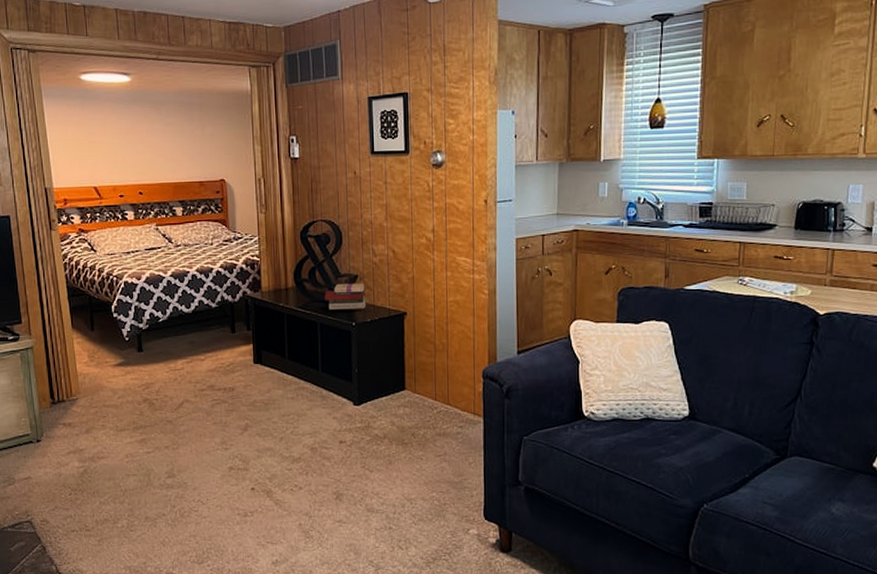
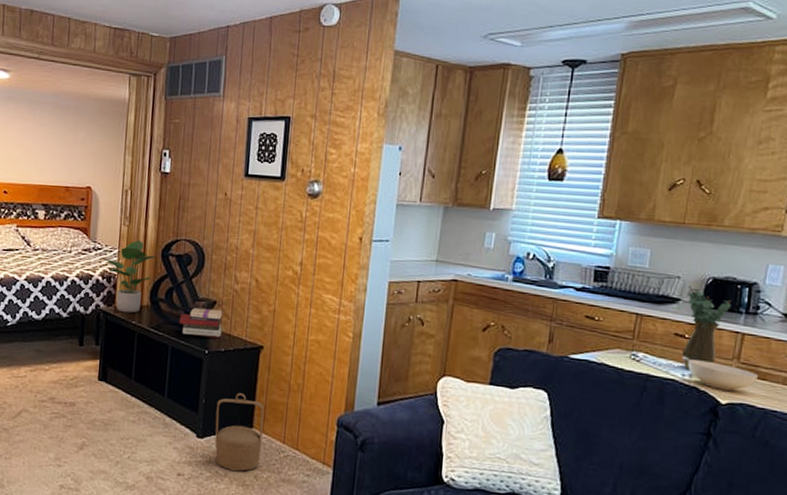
potted plant: none [244,225,297,297] -> present [102,240,157,314]
decorative basket: none [369,359,416,432] -> present [215,393,265,472]
vase: none [782,212,821,287] -> present [682,286,732,369]
bowl: none [788,277,850,302] -> present [688,359,759,391]

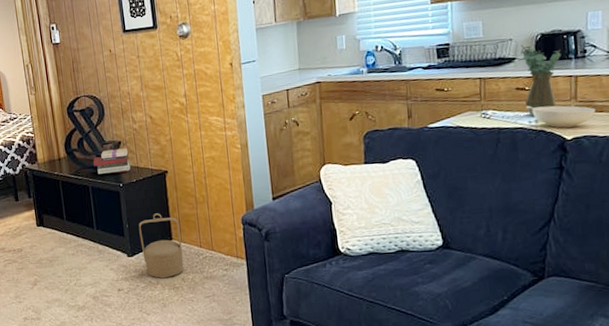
potted plant: present [102,240,157,314] -> none [19,104,64,167]

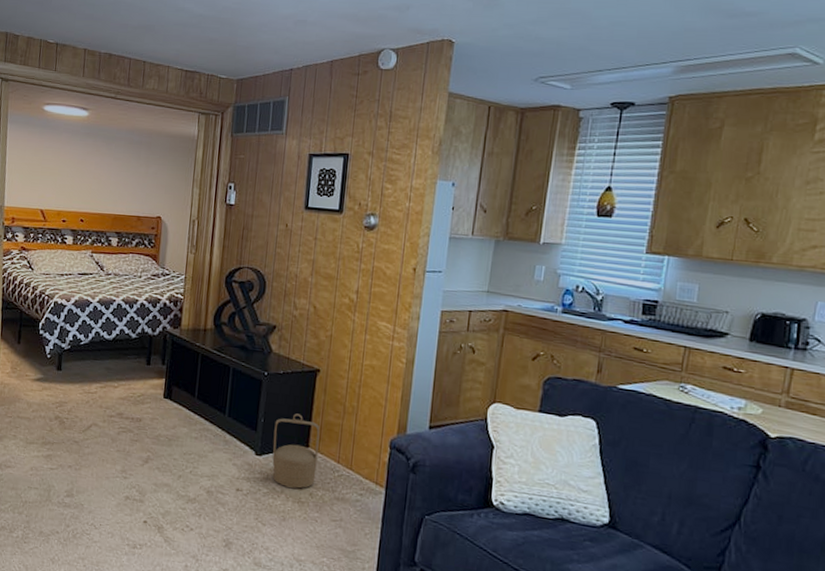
books: present [93,148,131,174] -> none [240,331,282,361]
vase: present [520,45,561,116] -> none [731,321,781,402]
bowl: present [532,105,597,128] -> none [736,392,809,425]

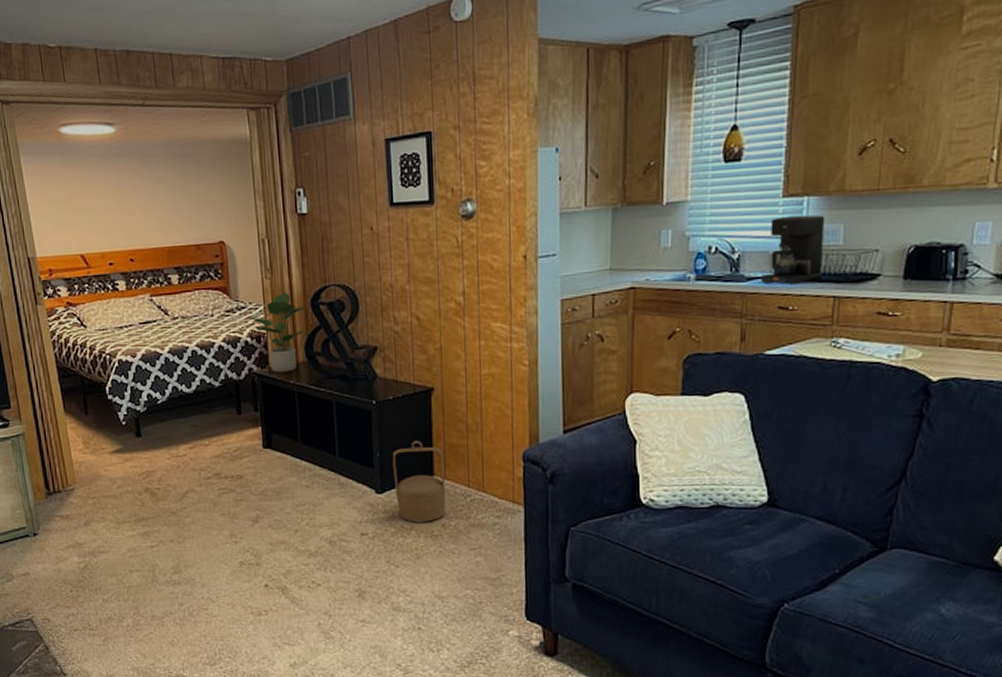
potted plant: none [170,267,221,336] -> present [248,292,307,373]
coffee maker: none [620,270,683,331] -> present [761,215,825,285]

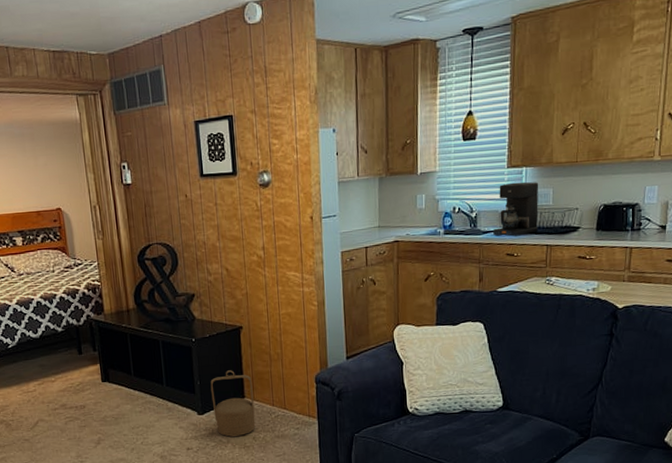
potted plant: present [248,292,307,373] -> none [84,250,134,319]

